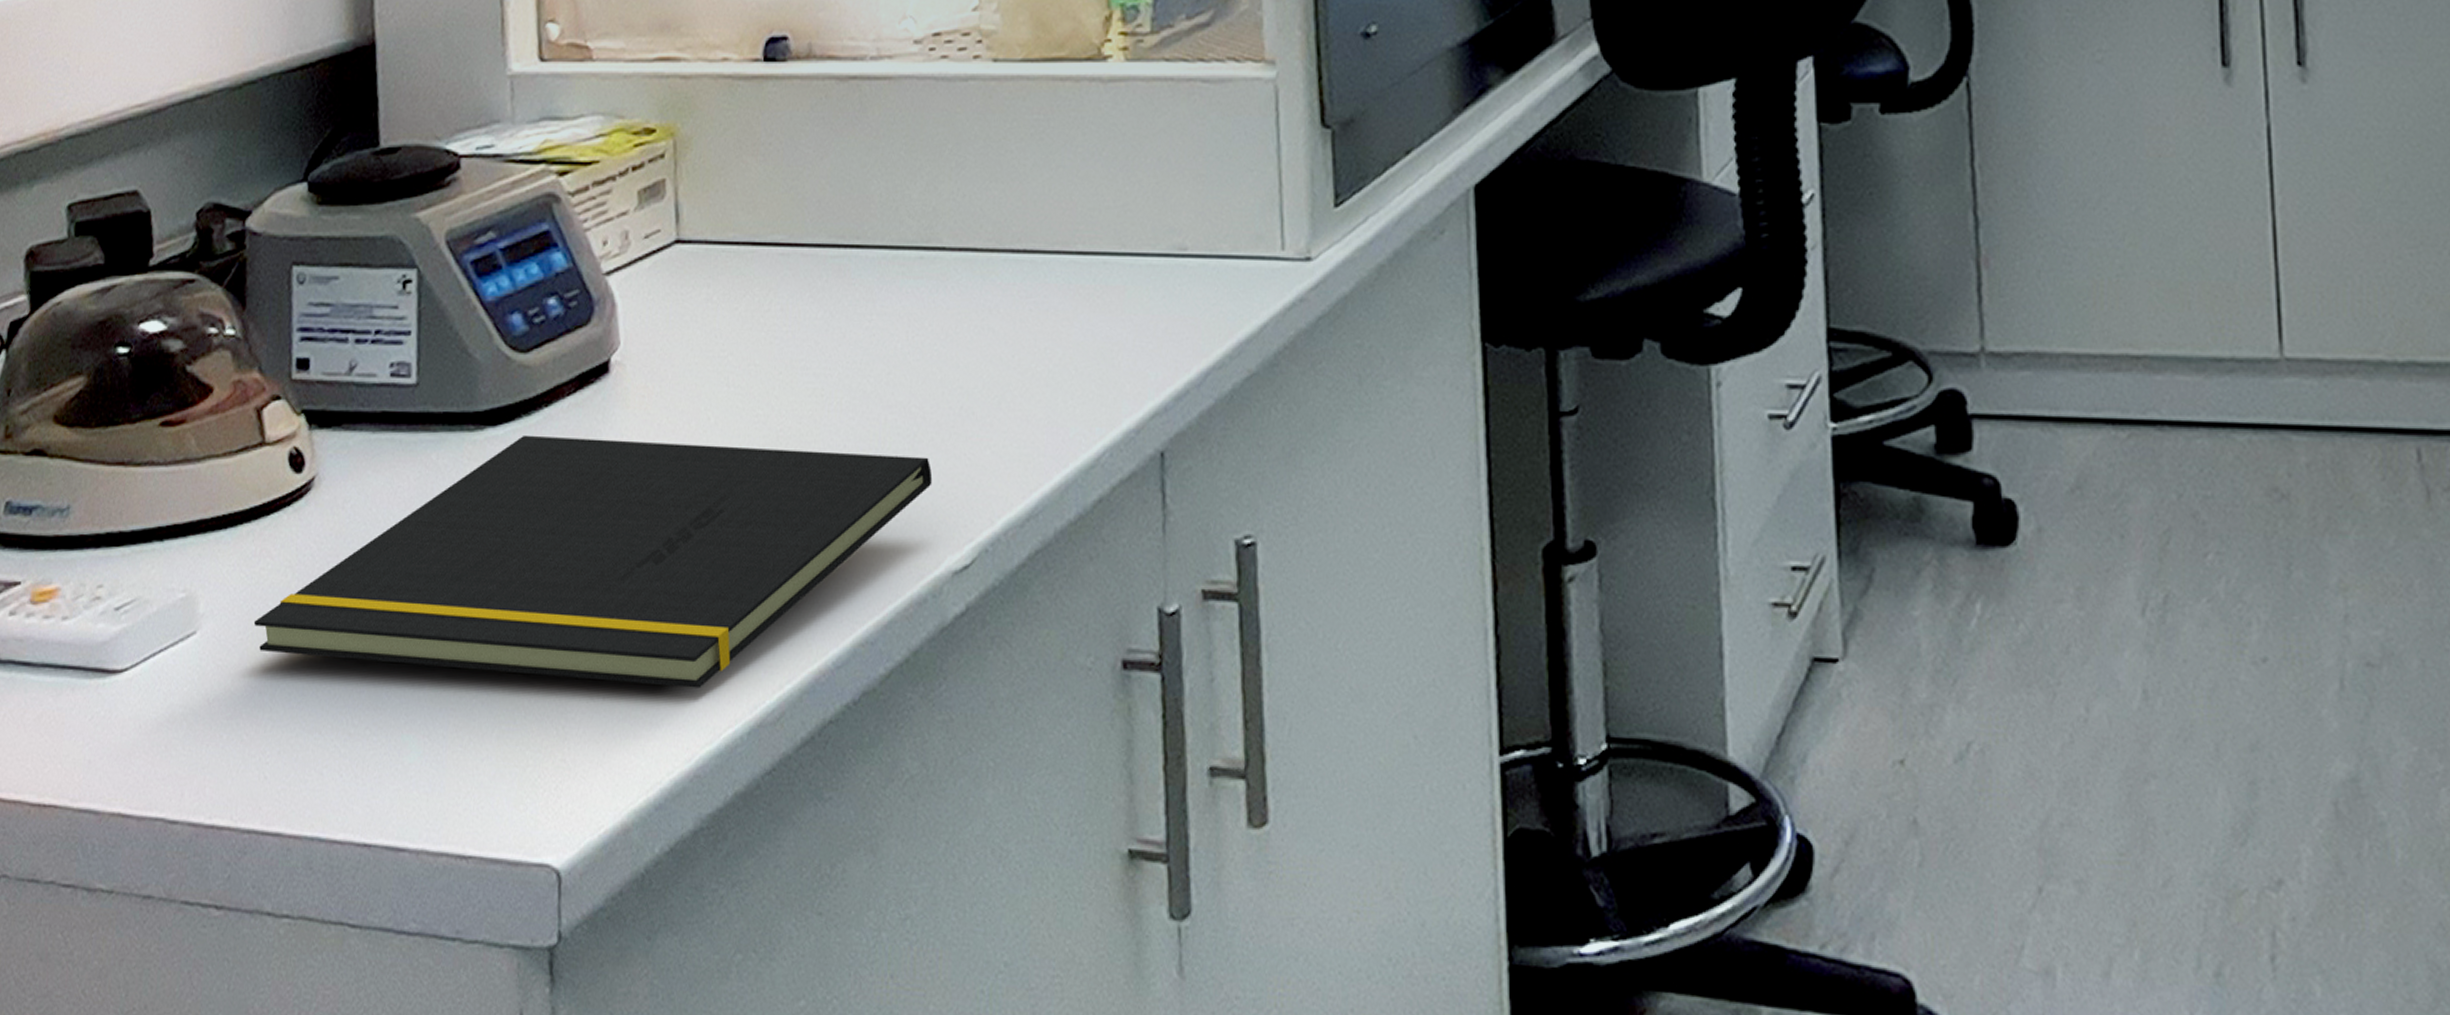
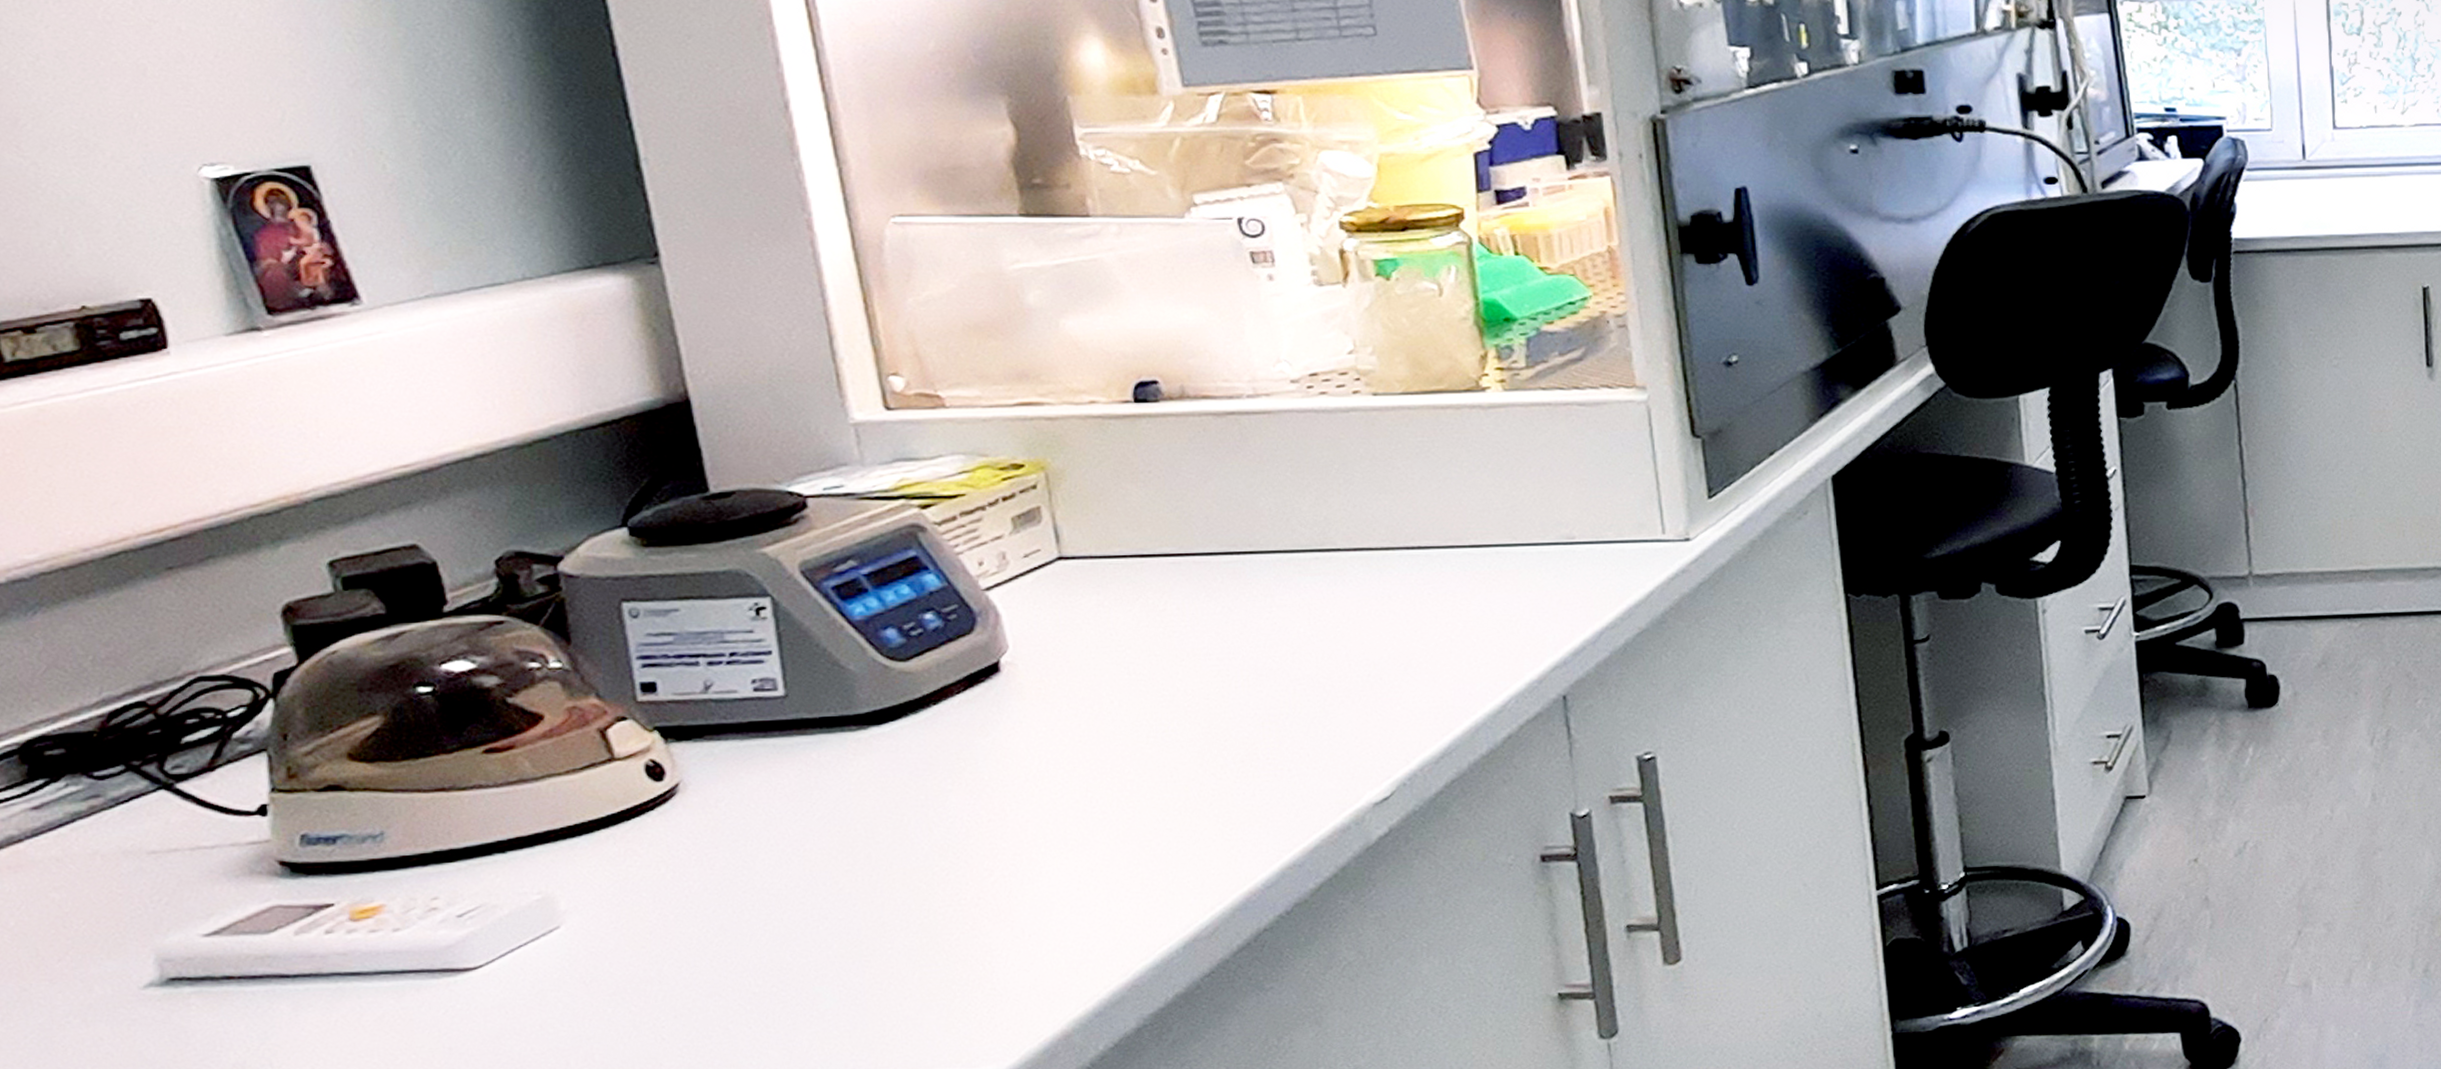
notepad: present [253,434,933,689] -> none [627,716,1346,935]

